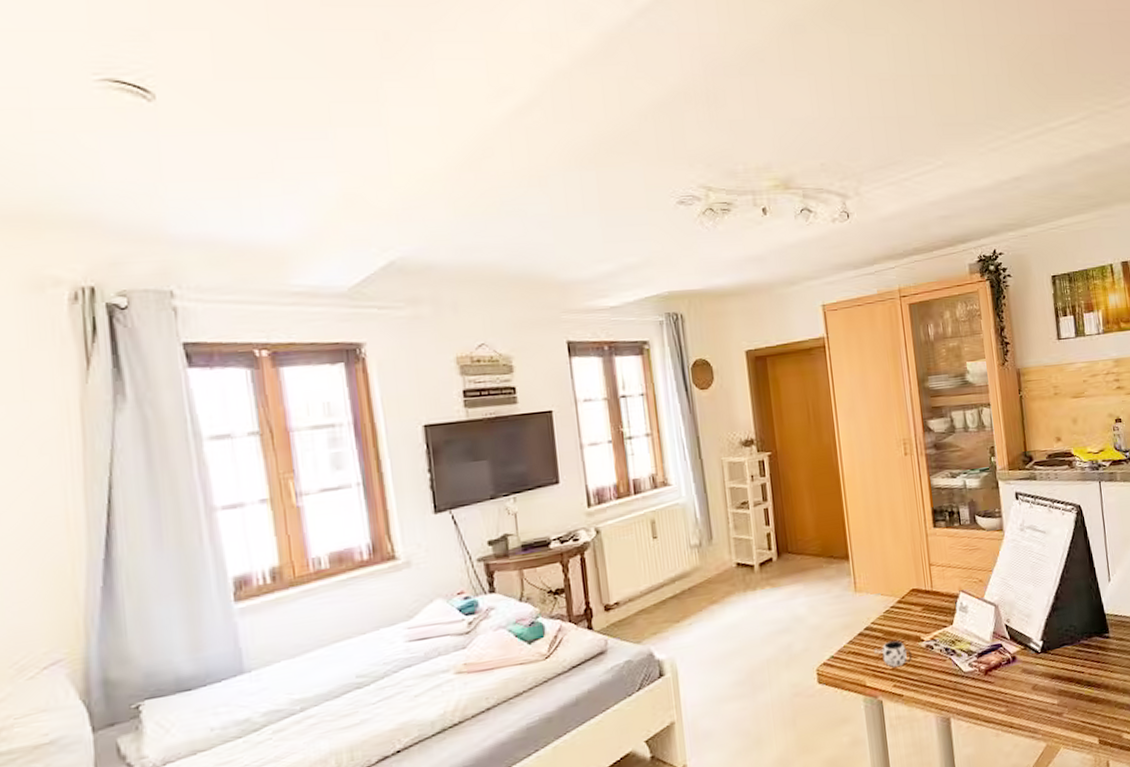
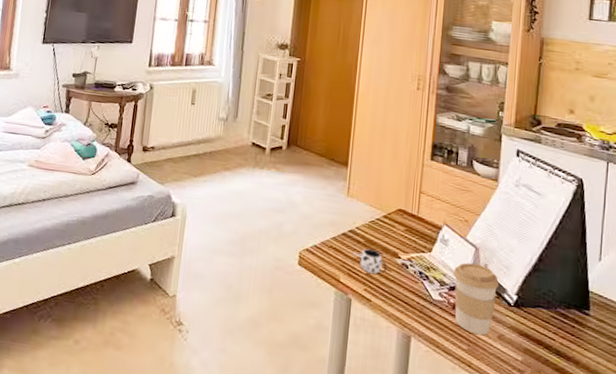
coffee cup: none [978,621,1024,693] -> present [453,262,499,335]

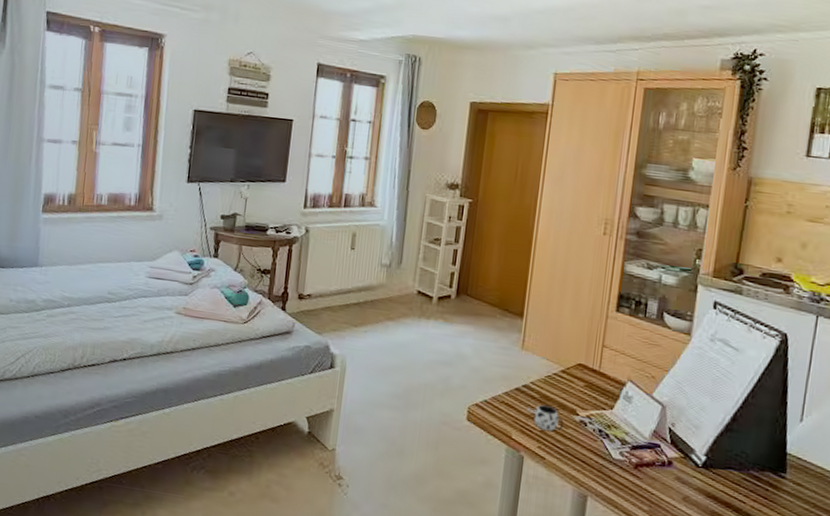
coffee cup: present [453,262,499,335] -> none [636,421,687,497]

